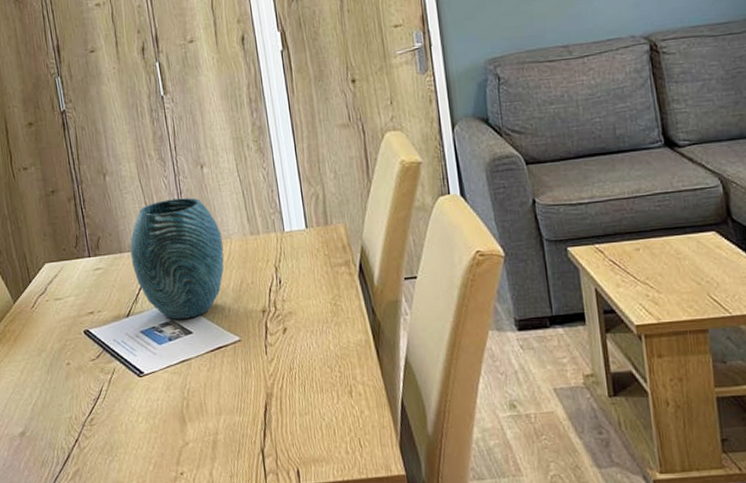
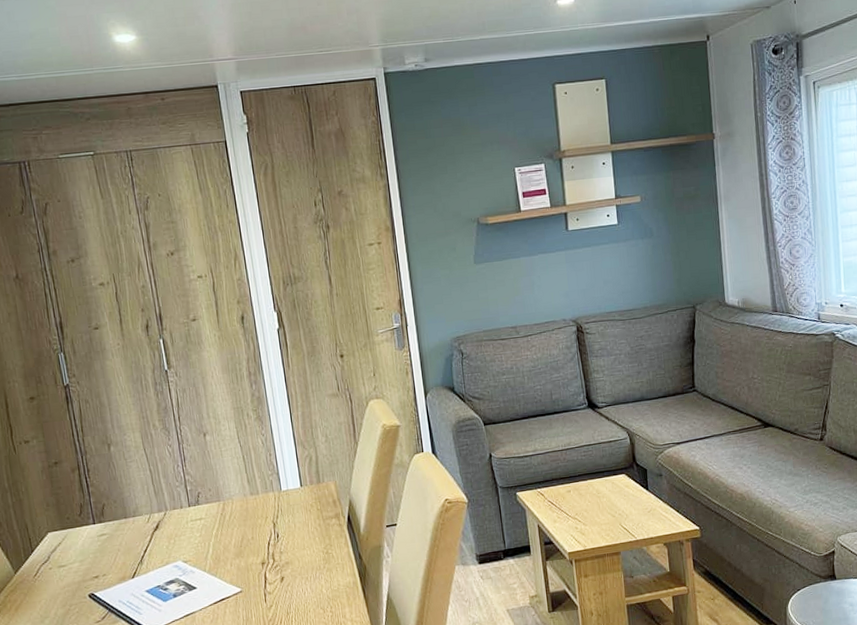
vase: present [130,198,224,320] -> none [135,463,226,577]

